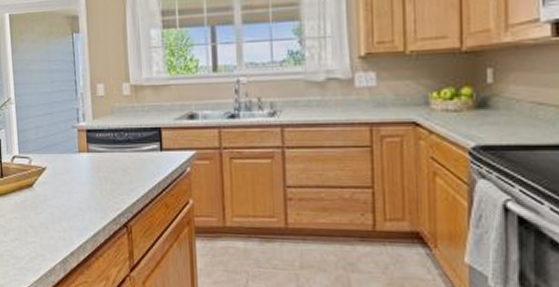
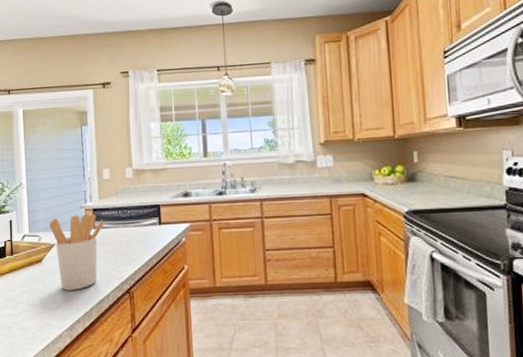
utensil holder: none [40,135,99,220] -> present [49,214,104,290]

